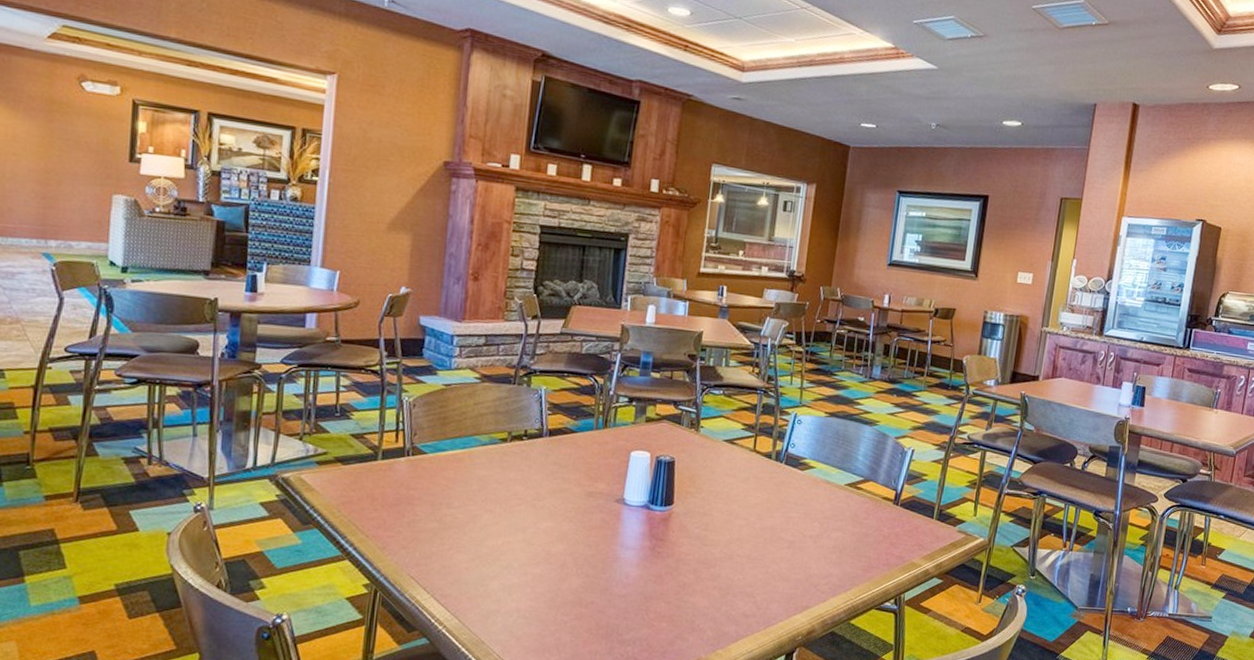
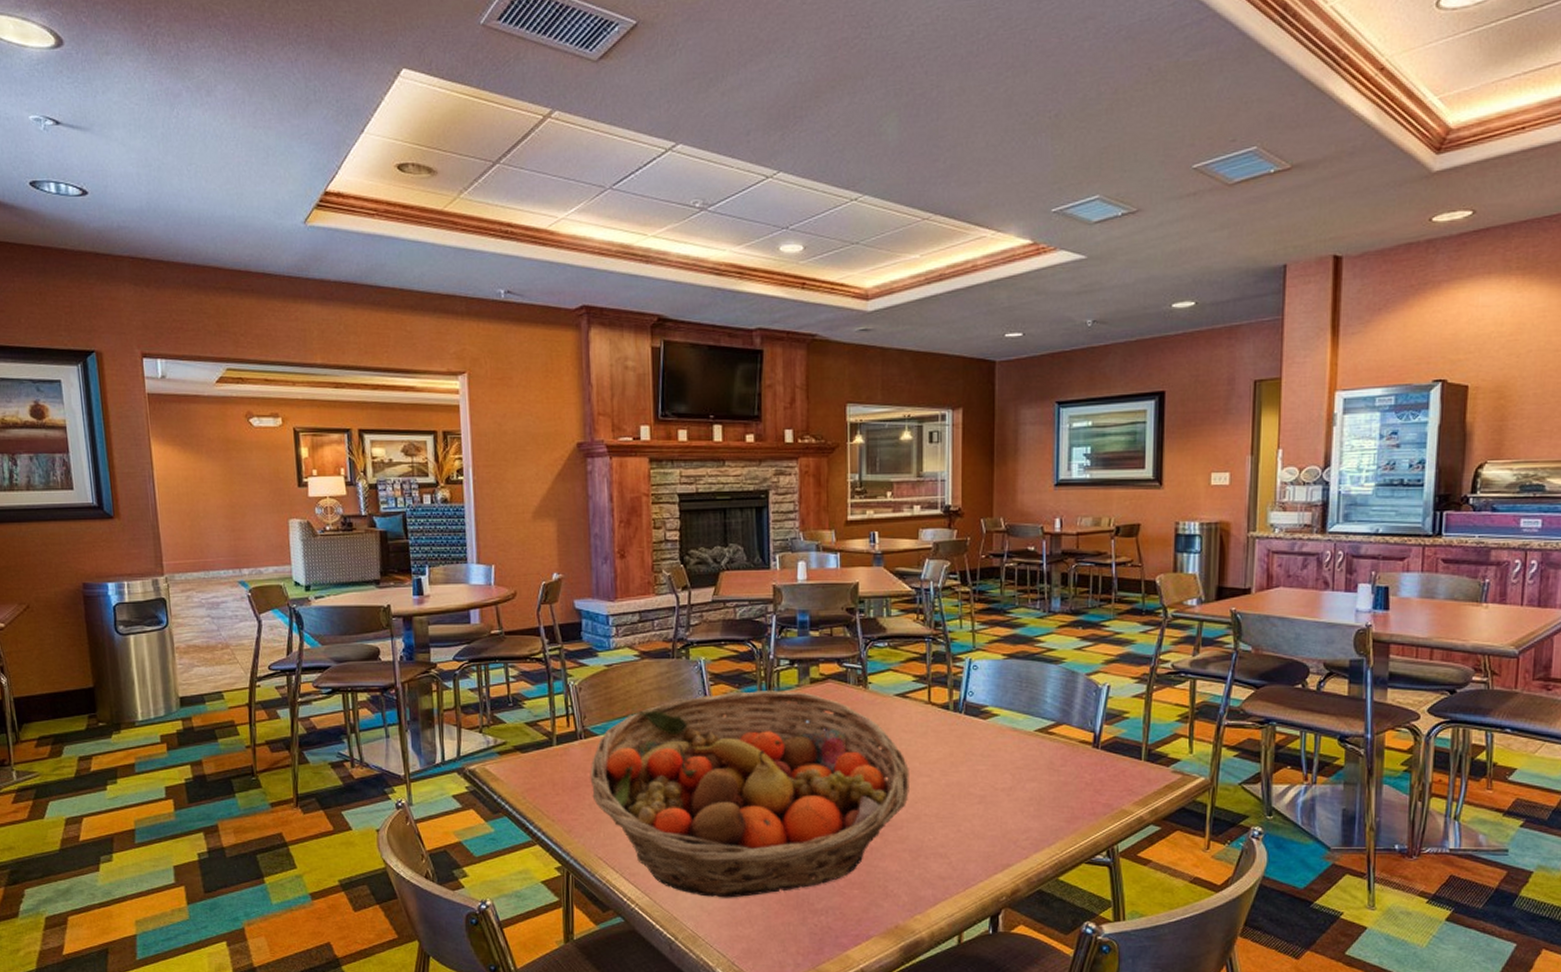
fruit basket: none [412,423,728,625] -> present [590,691,909,898]

